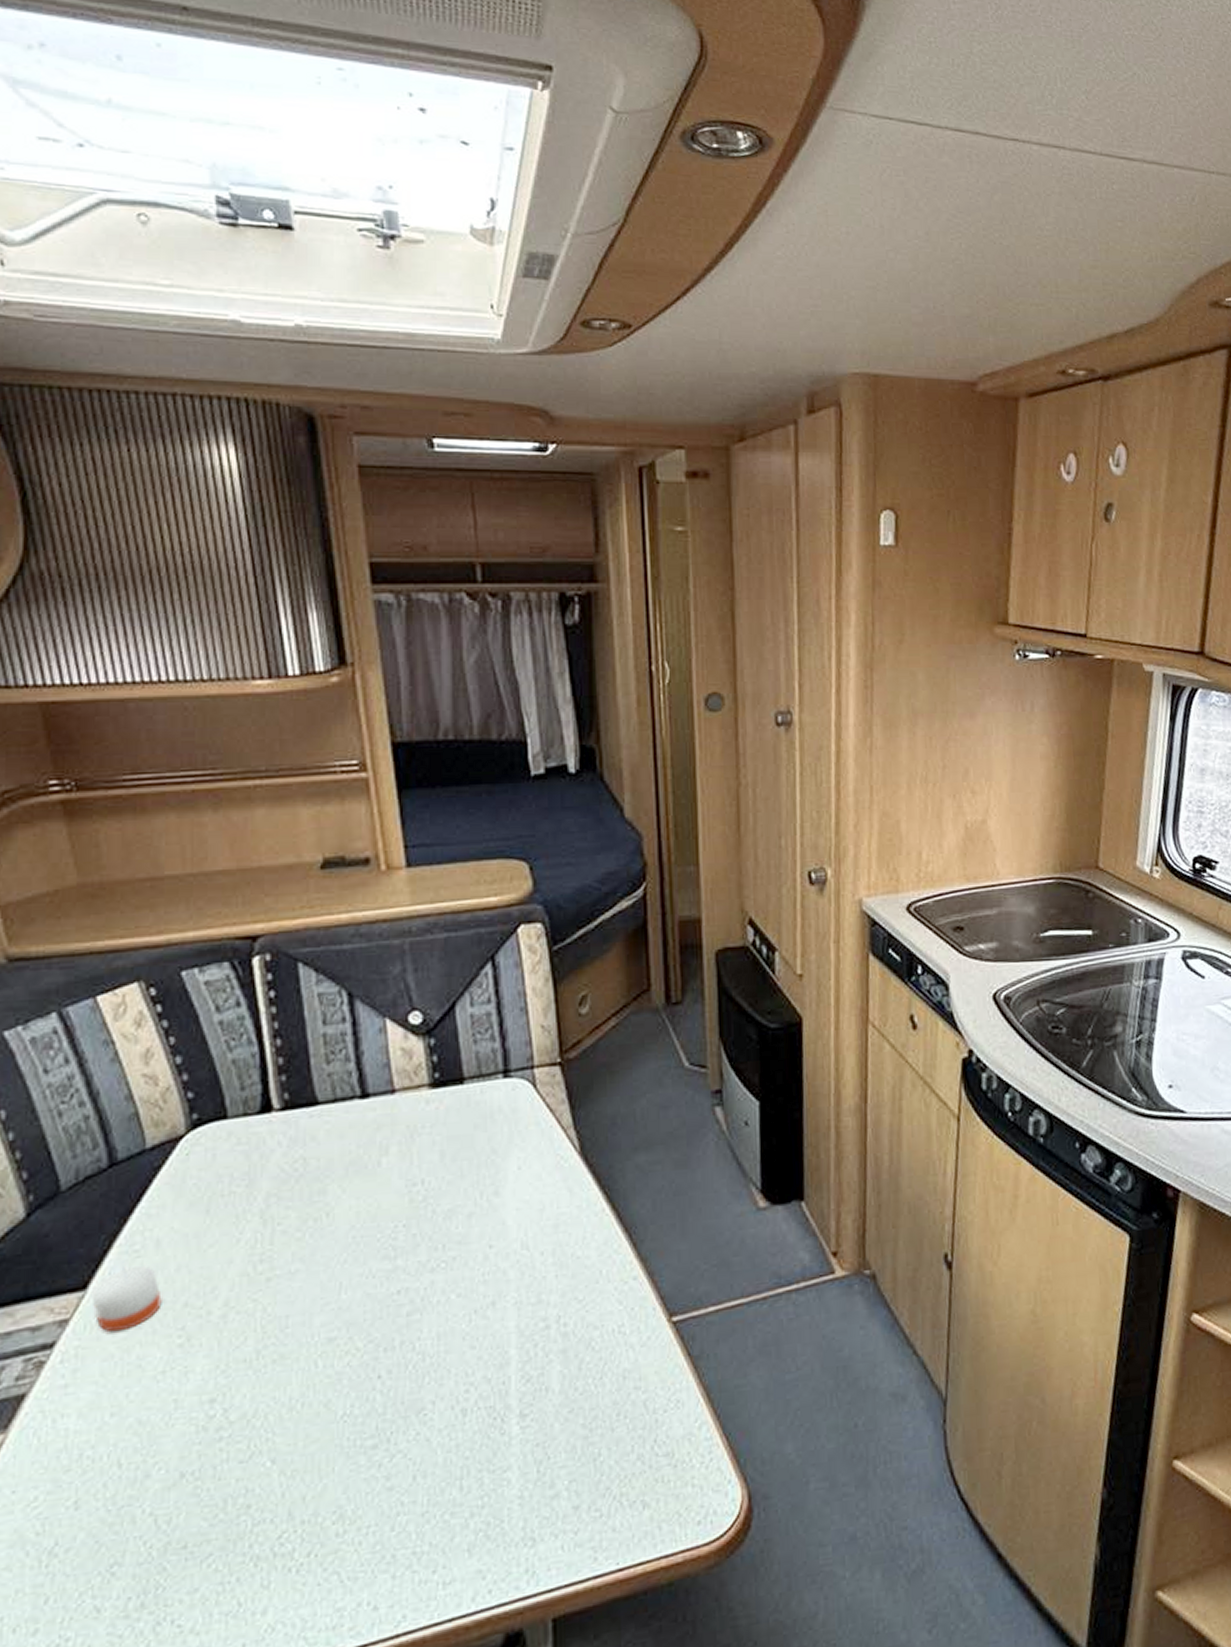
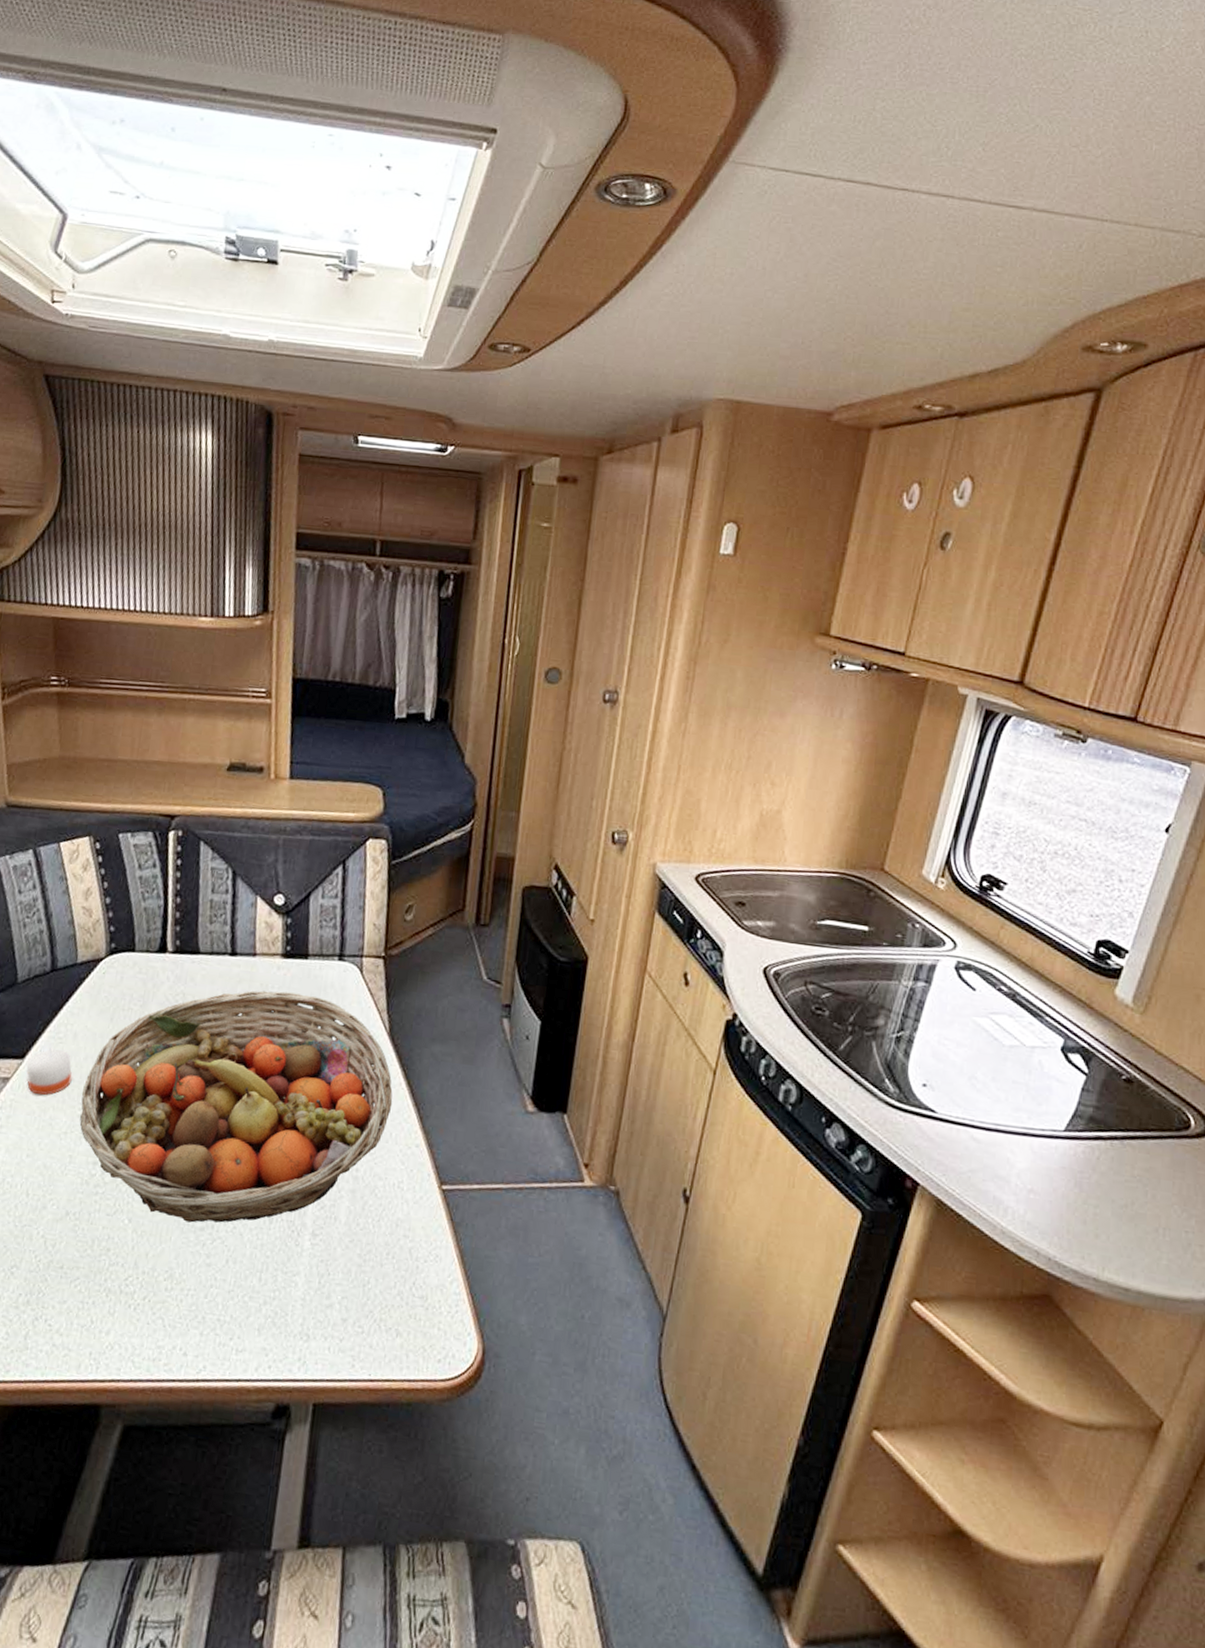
fruit basket: none [178,1127,597,1444] -> present [79,990,393,1223]

